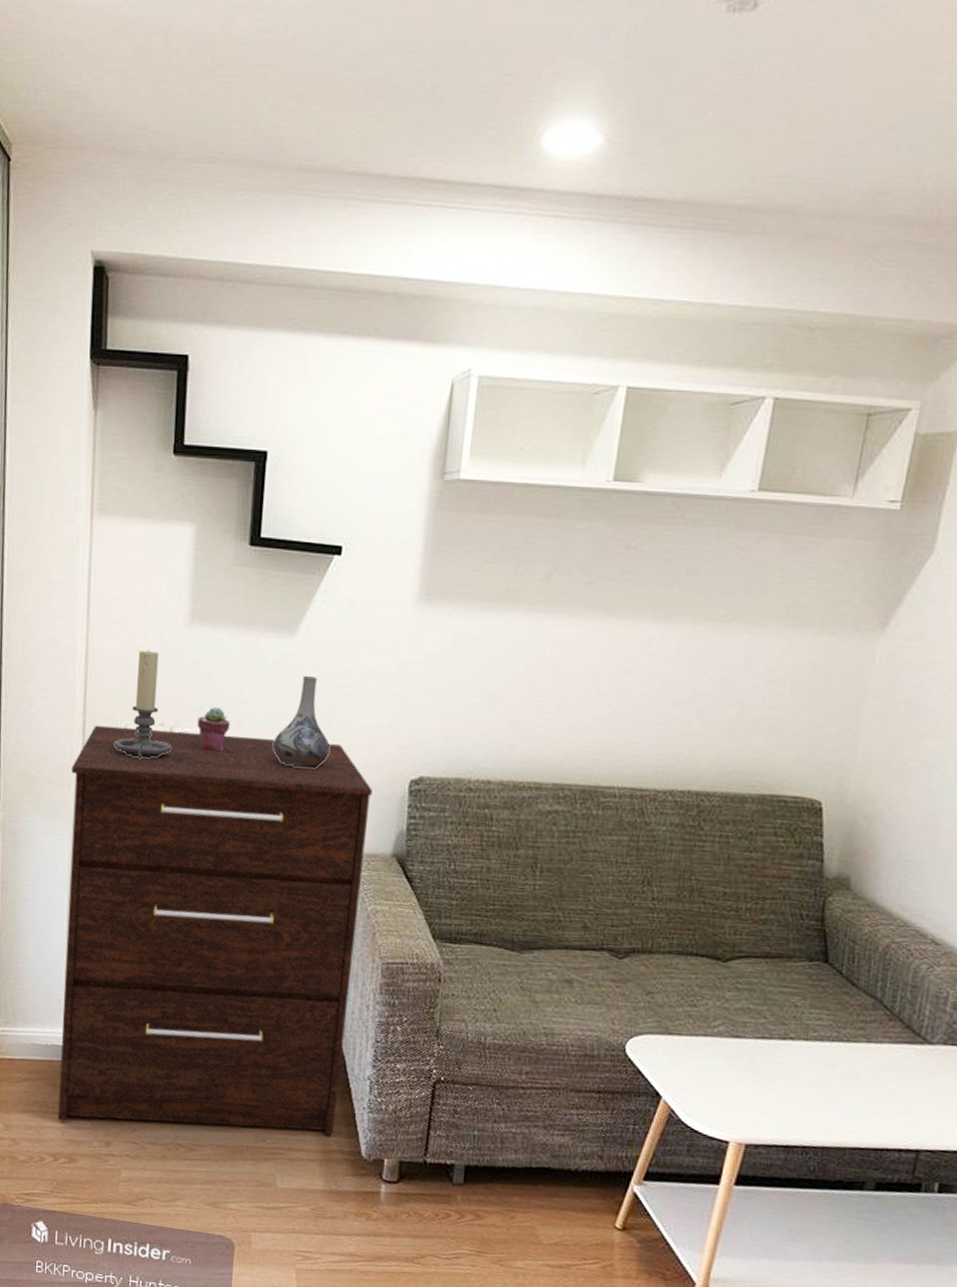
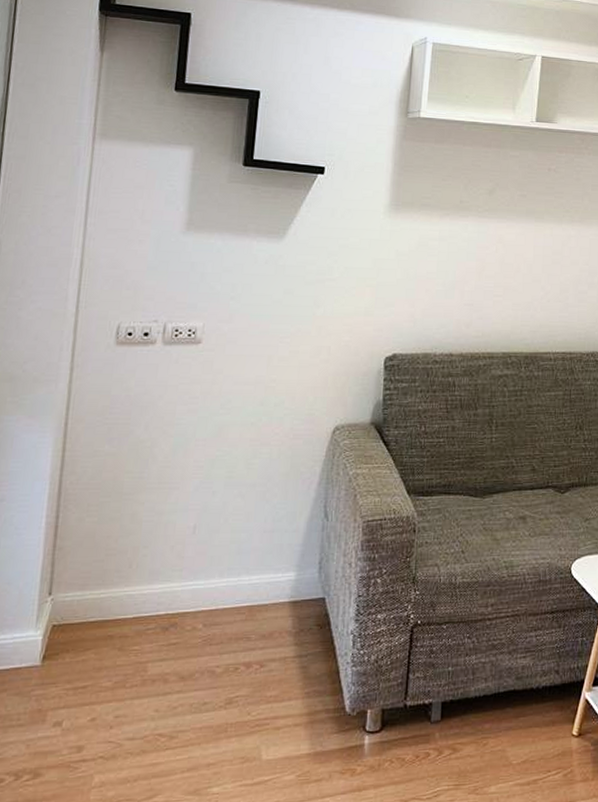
dresser: present [58,725,372,1135] -> none [23,324,353,733]
candle holder: present [115,650,171,760] -> none [107,255,164,354]
potted succulent: present [197,707,231,751] -> none [190,303,223,342]
decorative vase: present [273,675,331,768] -> none [262,272,315,352]

